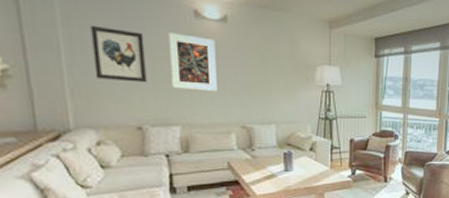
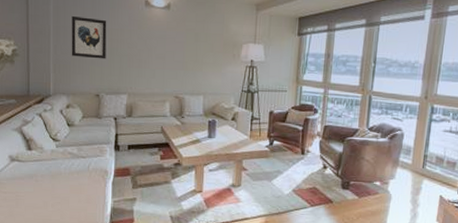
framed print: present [168,32,217,92] -> none [124,19,159,67]

